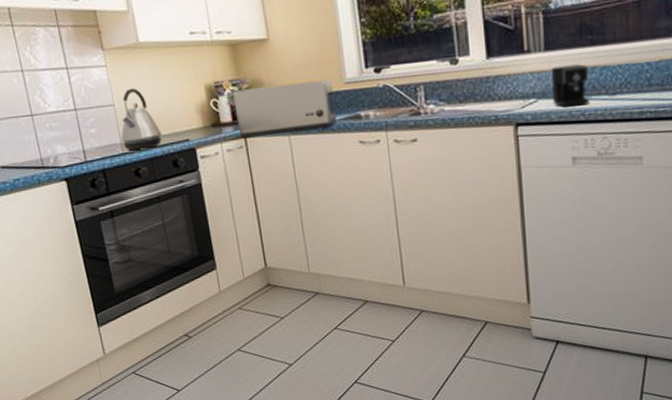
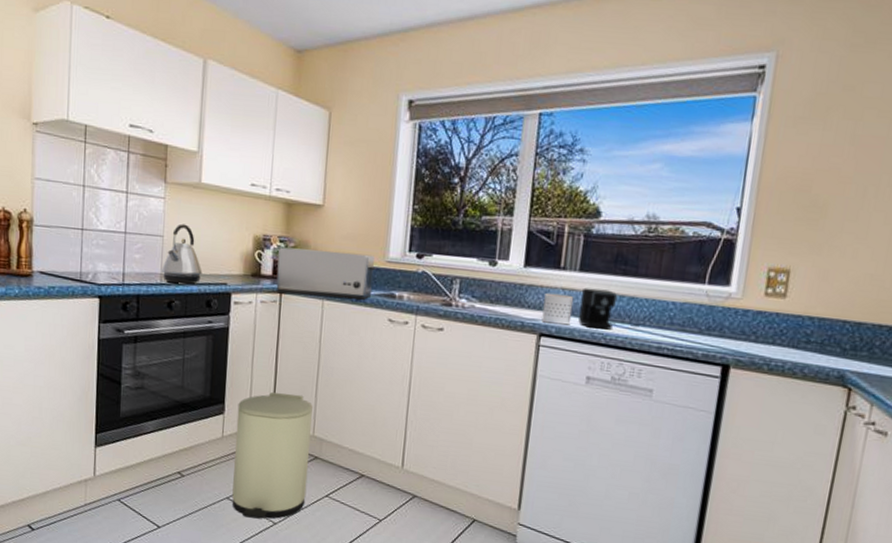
pedal bin: none [228,235,315,365] -> present [232,392,313,519]
mug: none [514,77,546,112] -> present [542,292,574,325]

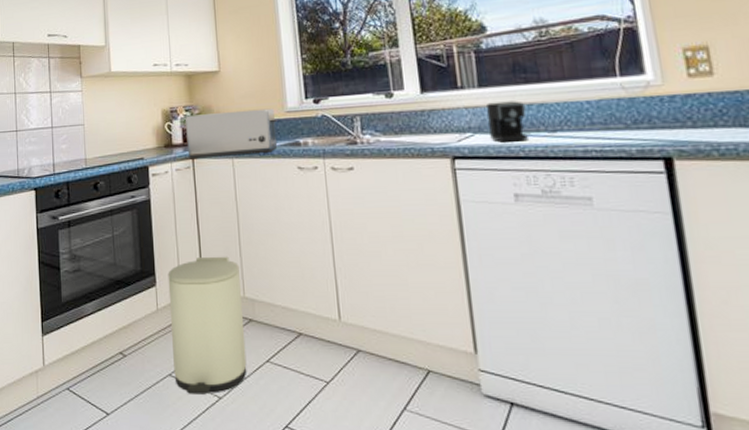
kettle: present [162,223,203,285] -> none [86,110,121,166]
mug: present [542,292,574,325] -> none [448,112,483,145]

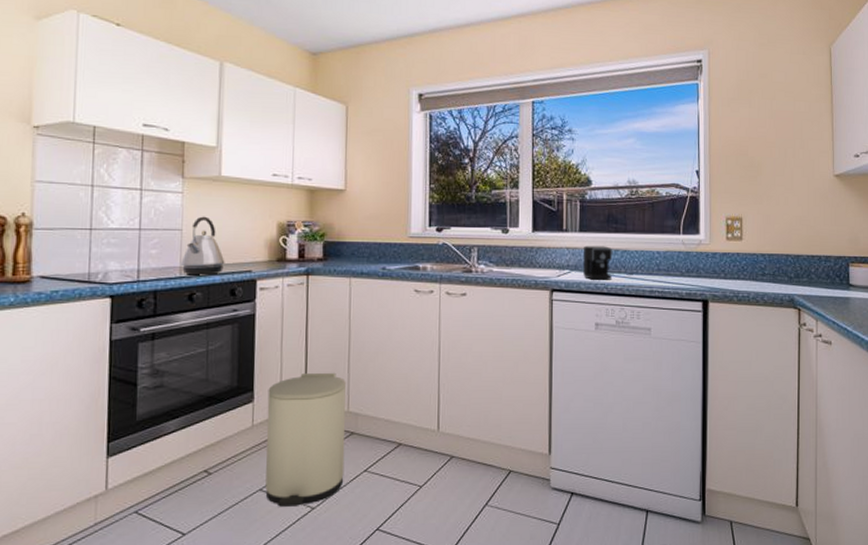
kettle: none [86,110,121,166] -> present [181,216,225,275]
toaster: present [185,108,278,159] -> none [302,231,400,276]

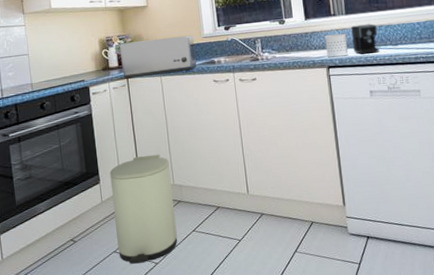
kettle: present [181,216,225,275] -> none [31,41,64,89]
toaster: none [302,231,400,276] -> present [120,35,197,79]
mug: none [552,252,577,280] -> present [325,33,349,58]

